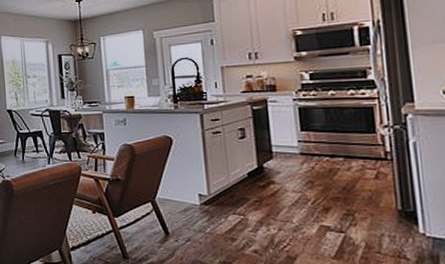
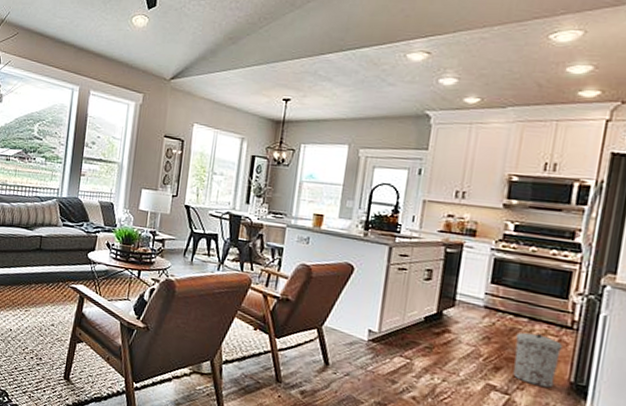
trash can: none [336,170,384,220] -> present [513,332,562,388]

